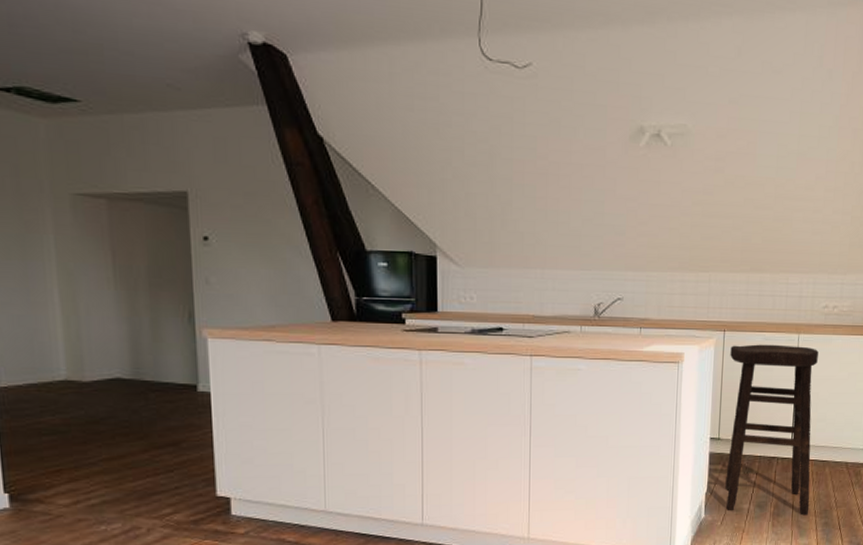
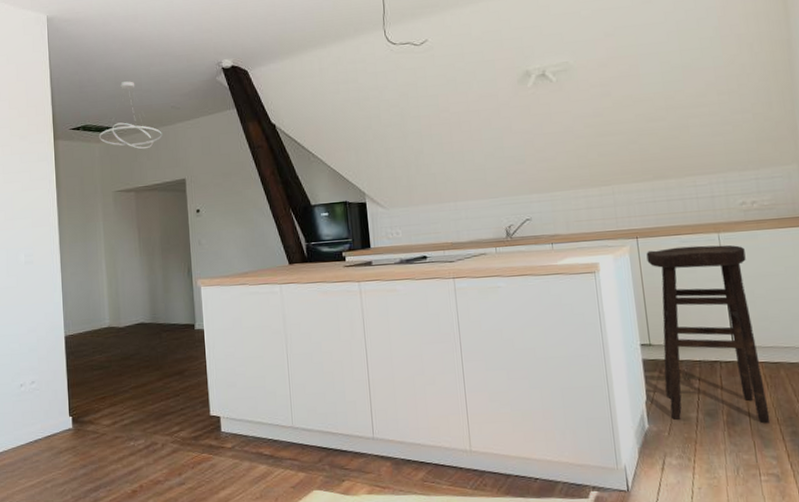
ceiling light fixture: none [44,31,152,140] -> present [98,81,162,150]

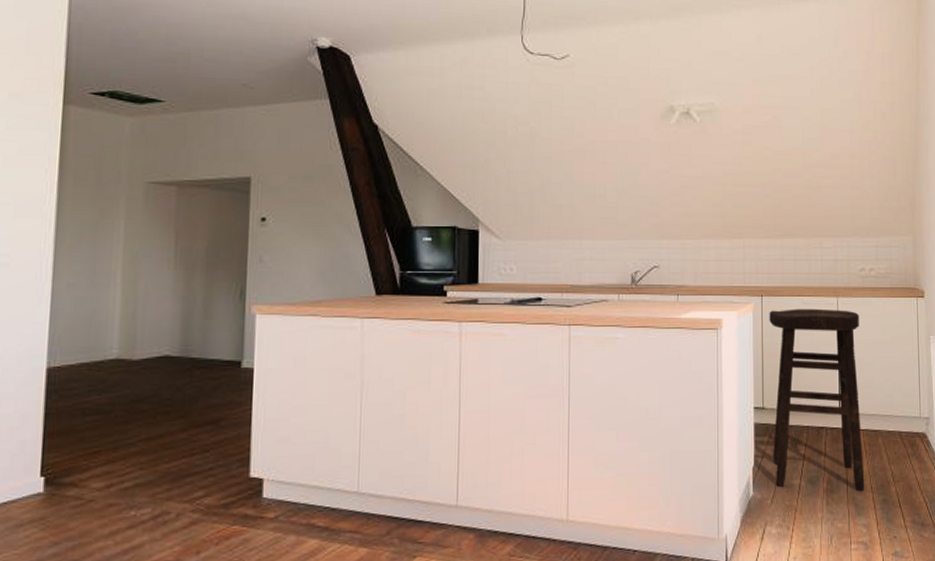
ceiling light fixture: present [98,81,162,150] -> none [132,43,225,134]

